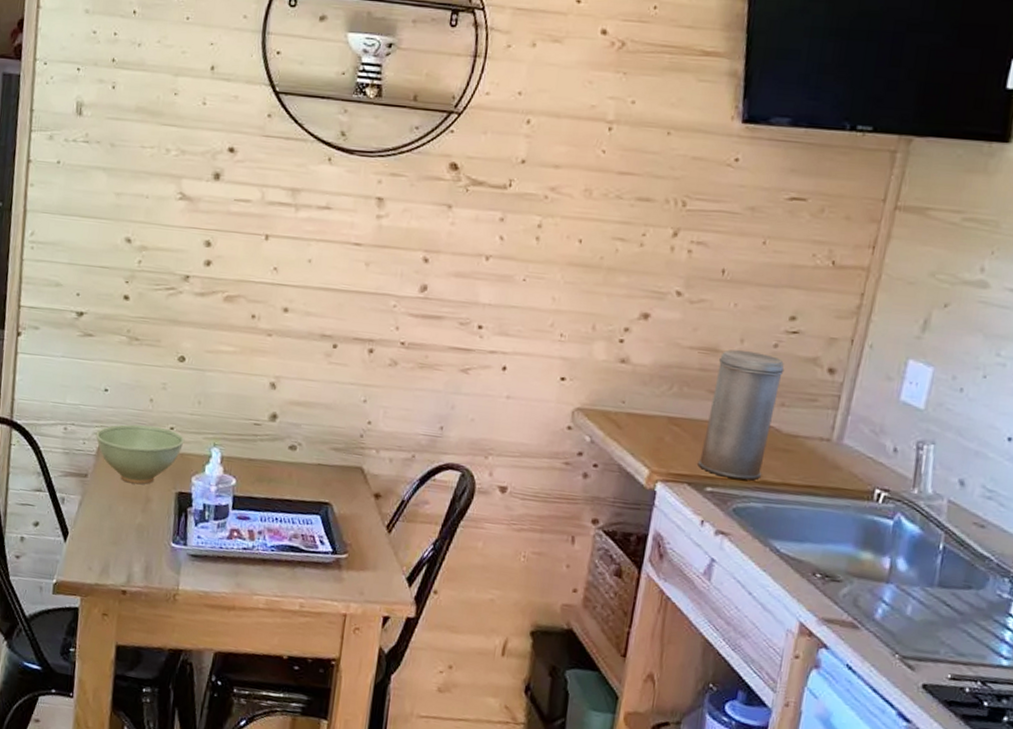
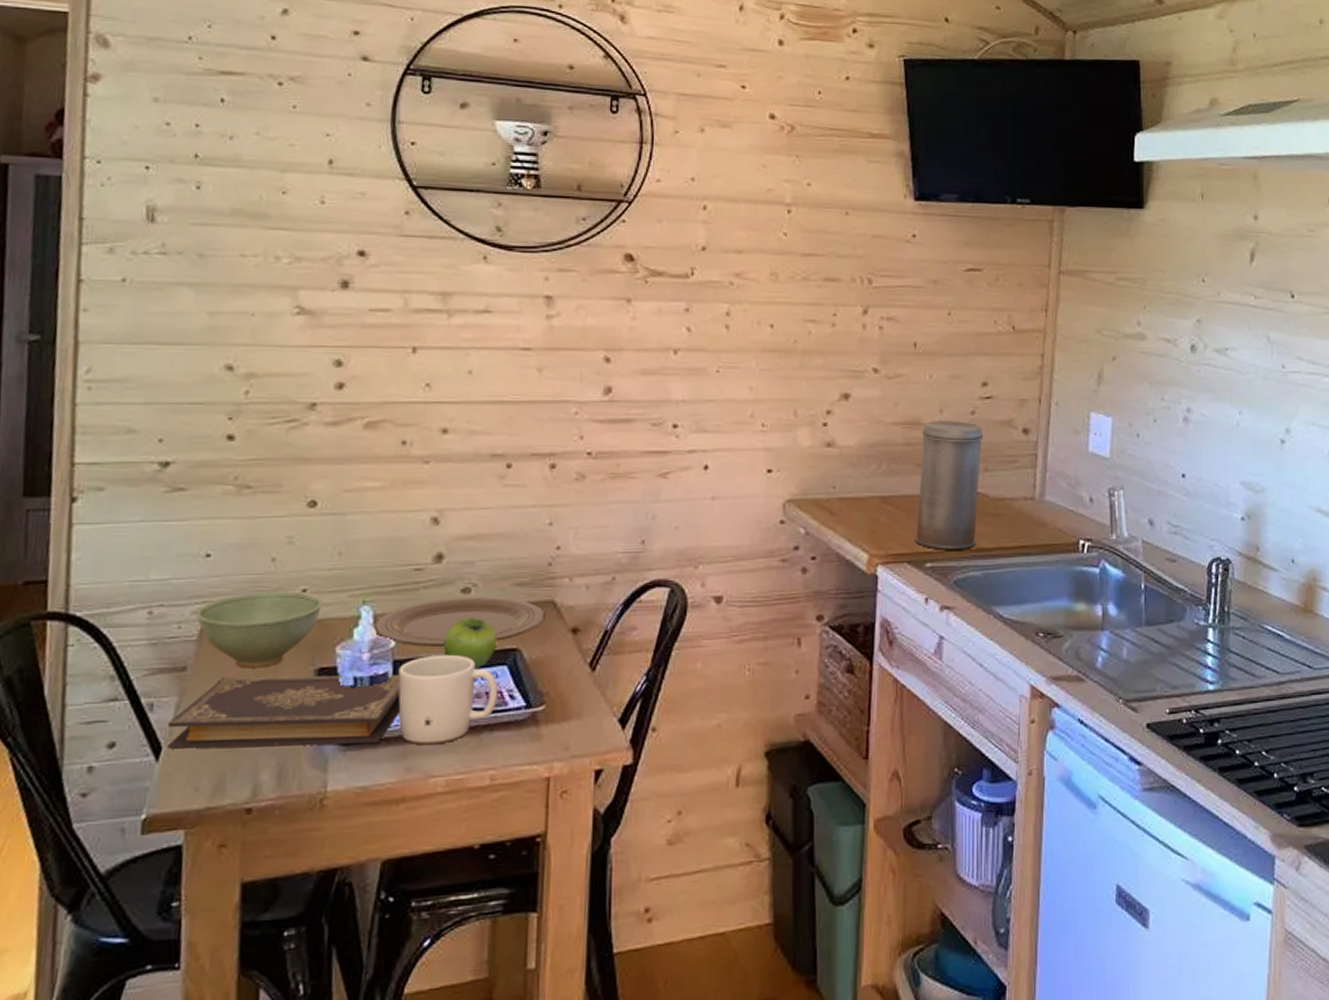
book: none [72,487,238,560] -> present [167,674,401,749]
plate: none [220,451,354,495] -> present [373,596,545,648]
mug: none [234,496,312,570] -> present [397,654,499,745]
fruit: none [271,469,315,514] -> present [442,616,498,669]

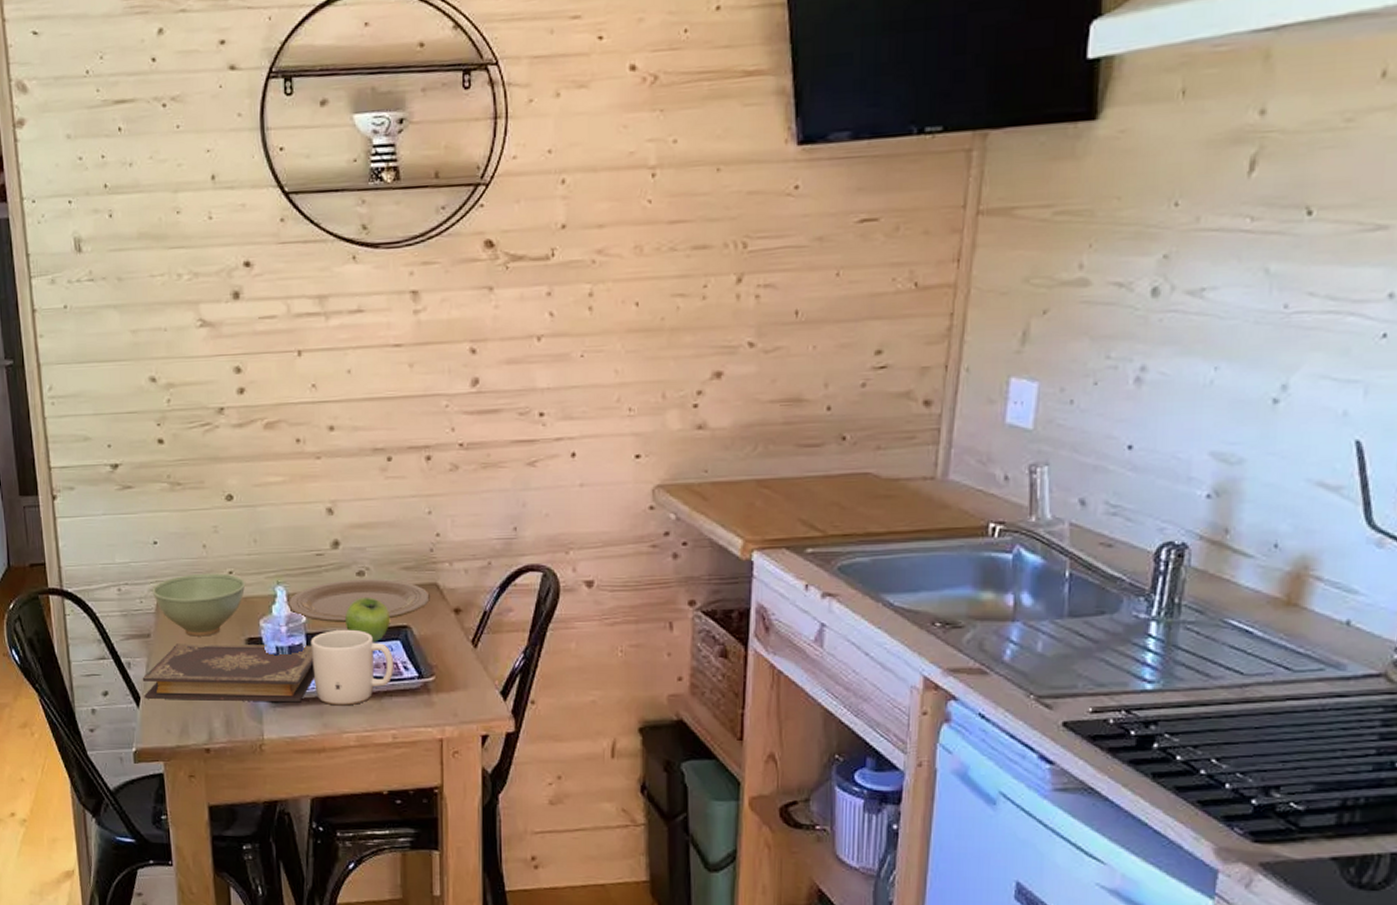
canister: present [915,421,984,550] -> none [794,395,876,535]

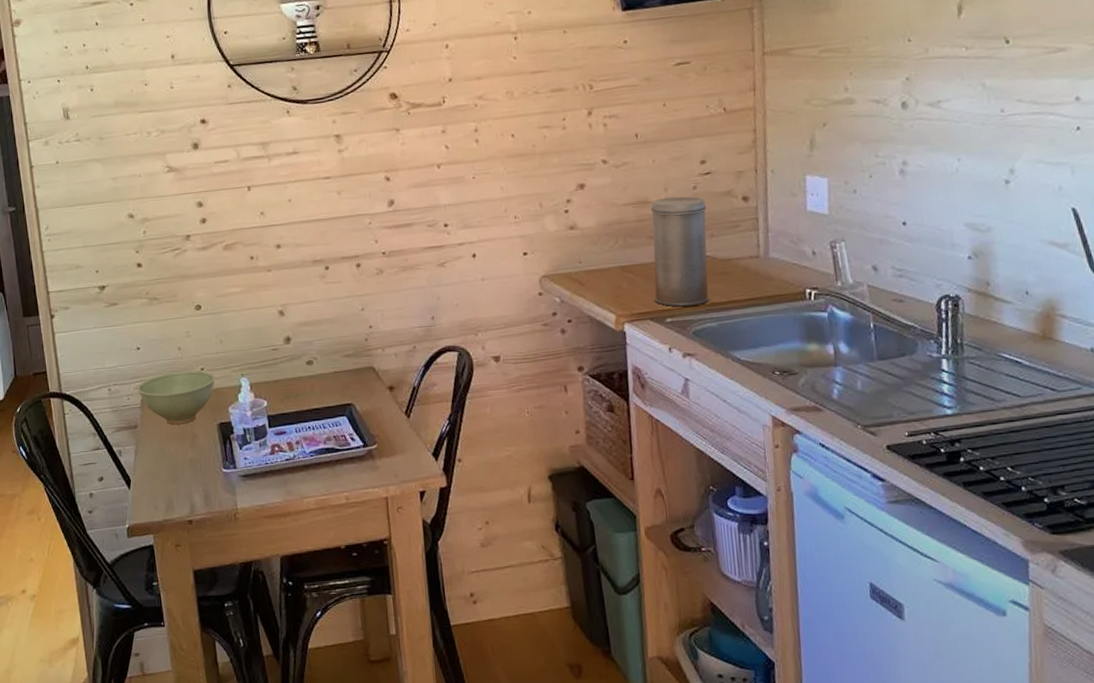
book: present [142,643,316,703] -> none [131,425,278,481]
plate: present [287,579,430,623] -> none [251,366,368,405]
mug: present [310,629,395,706] -> none [272,409,343,475]
fruit: present [344,596,391,643] -> none [299,381,337,420]
canister: none [794,395,876,535] -> present [651,196,710,307]

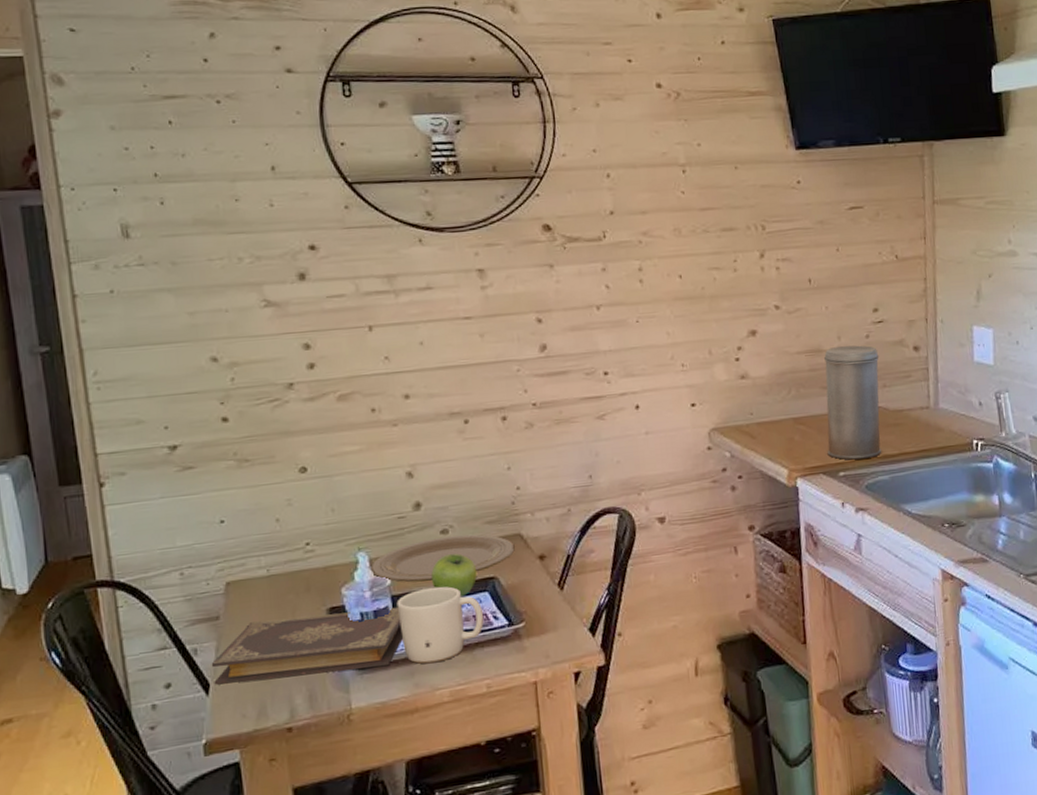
book: none [131,425,278,481] -> present [211,607,404,685]
bowl: present [137,370,216,425] -> none [220,545,325,613]
plate: none [251,366,368,405] -> present [370,534,515,583]
mug: none [272,409,343,475] -> present [396,586,484,664]
fruit: none [299,381,337,420] -> present [430,553,478,597]

